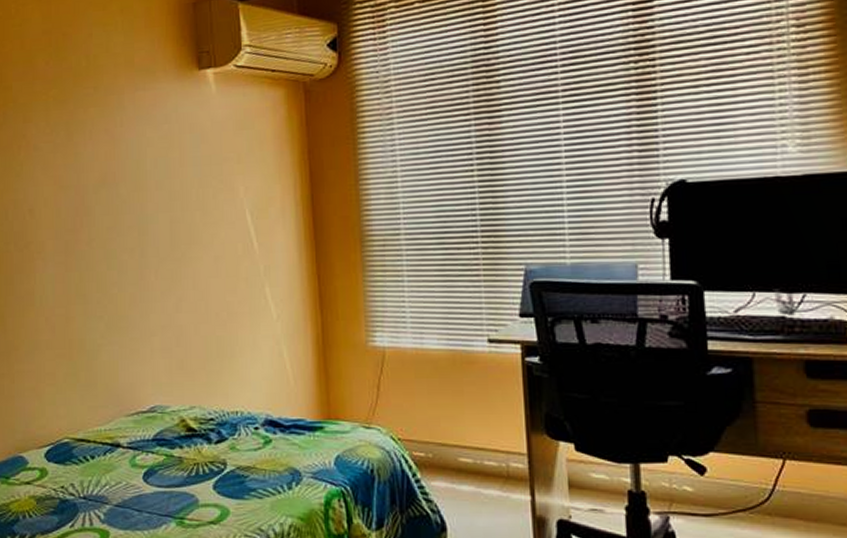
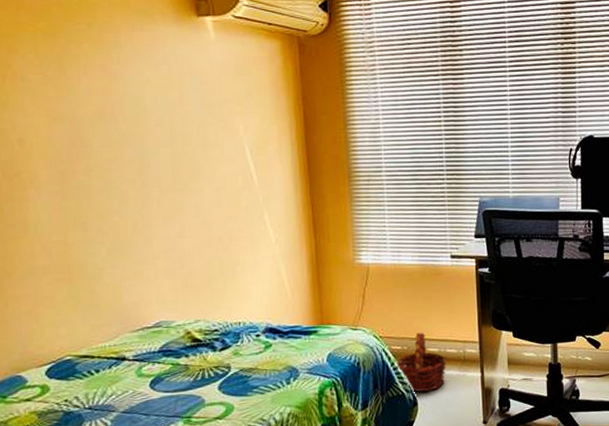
basket: none [418,436,485,515] -> present [396,332,447,392]

